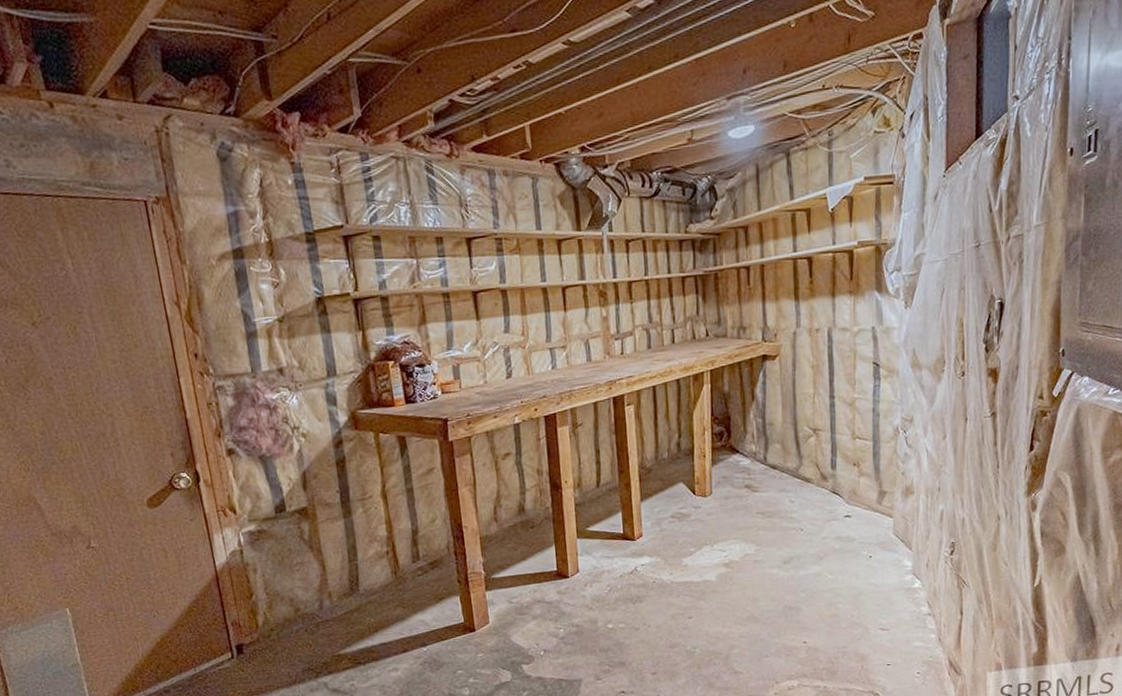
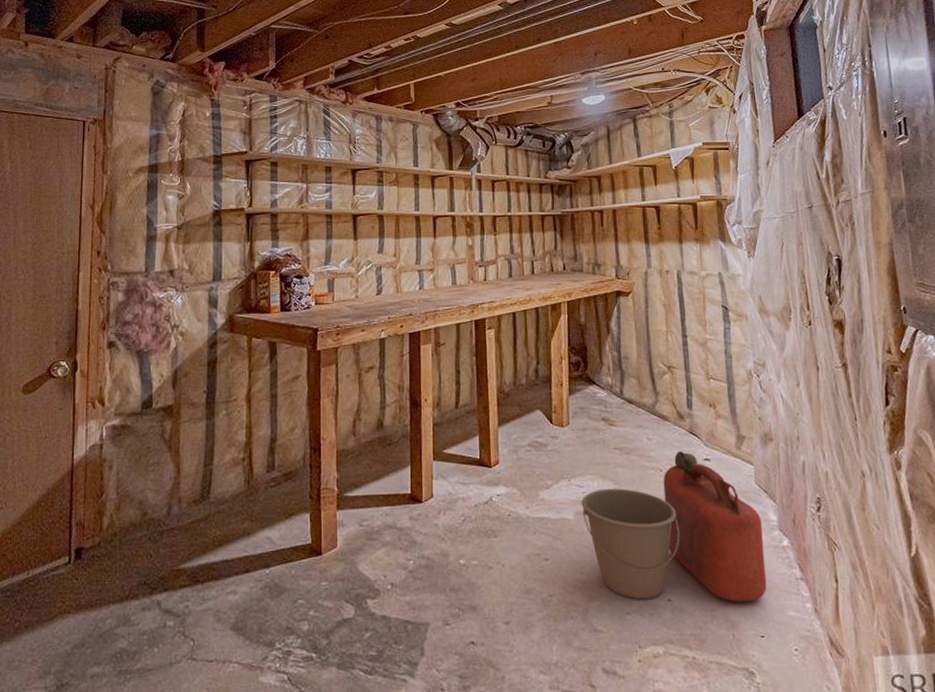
bucket: none [724,549,818,645] -> present [581,488,680,600]
fuel can: none [804,510,897,639] -> present [663,451,767,602]

